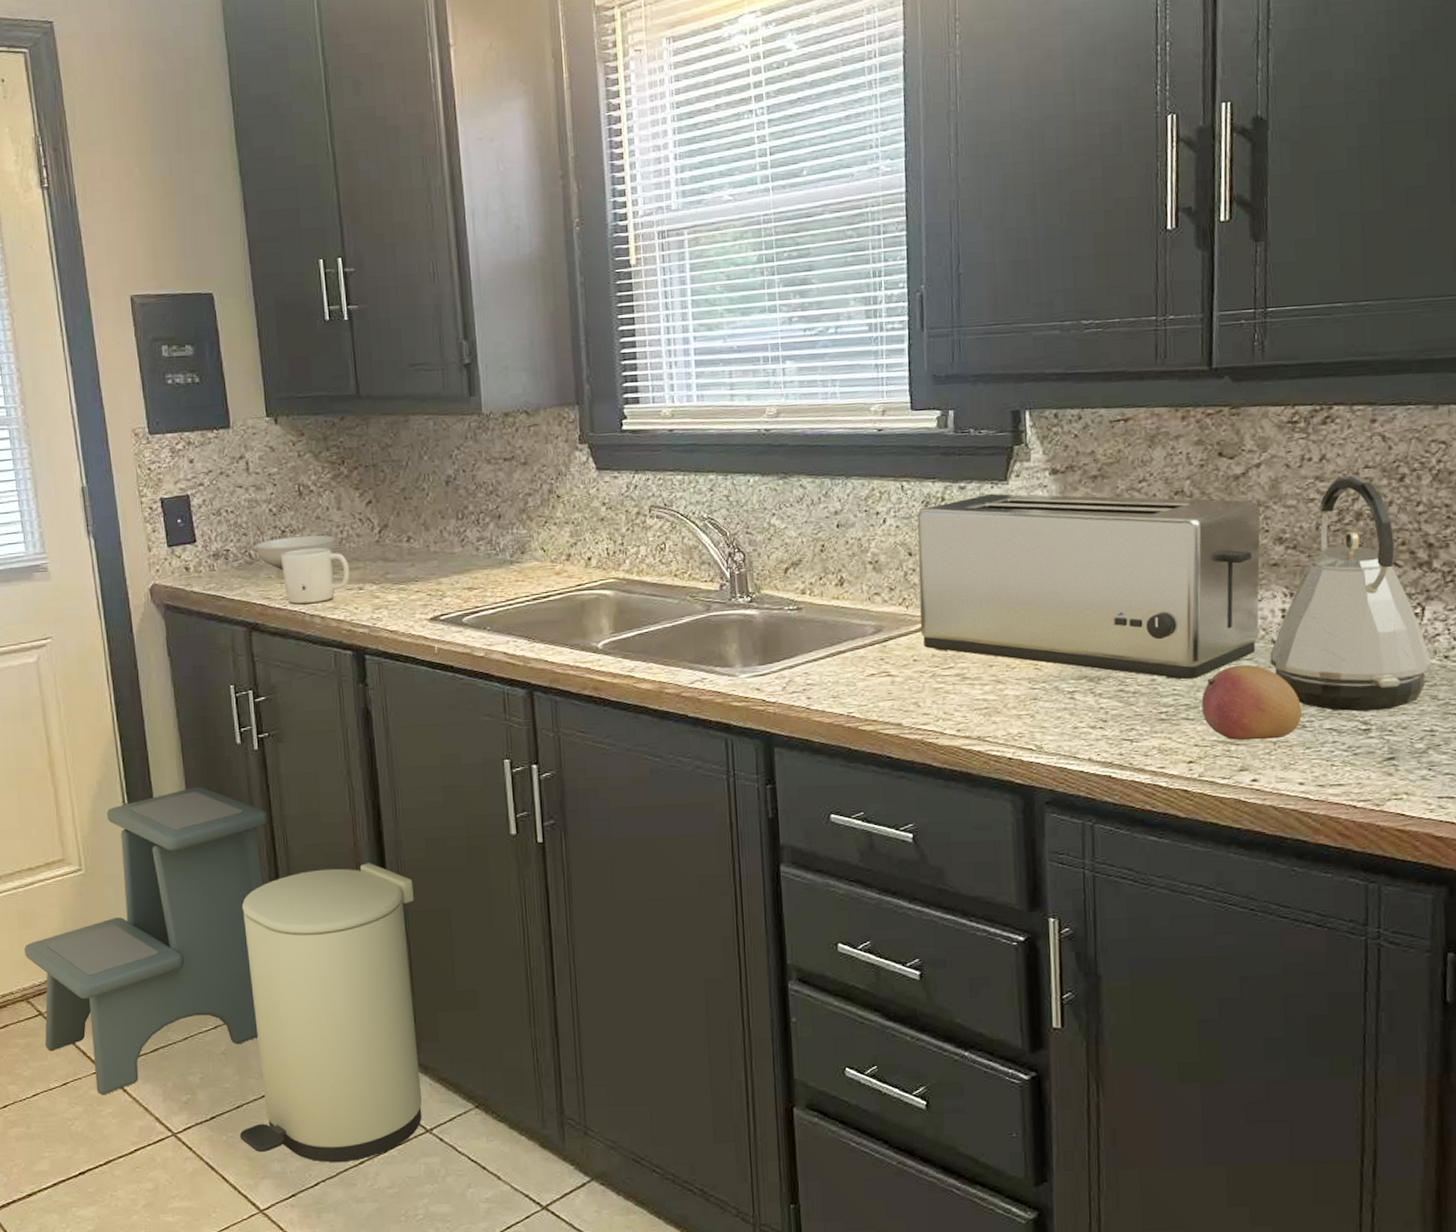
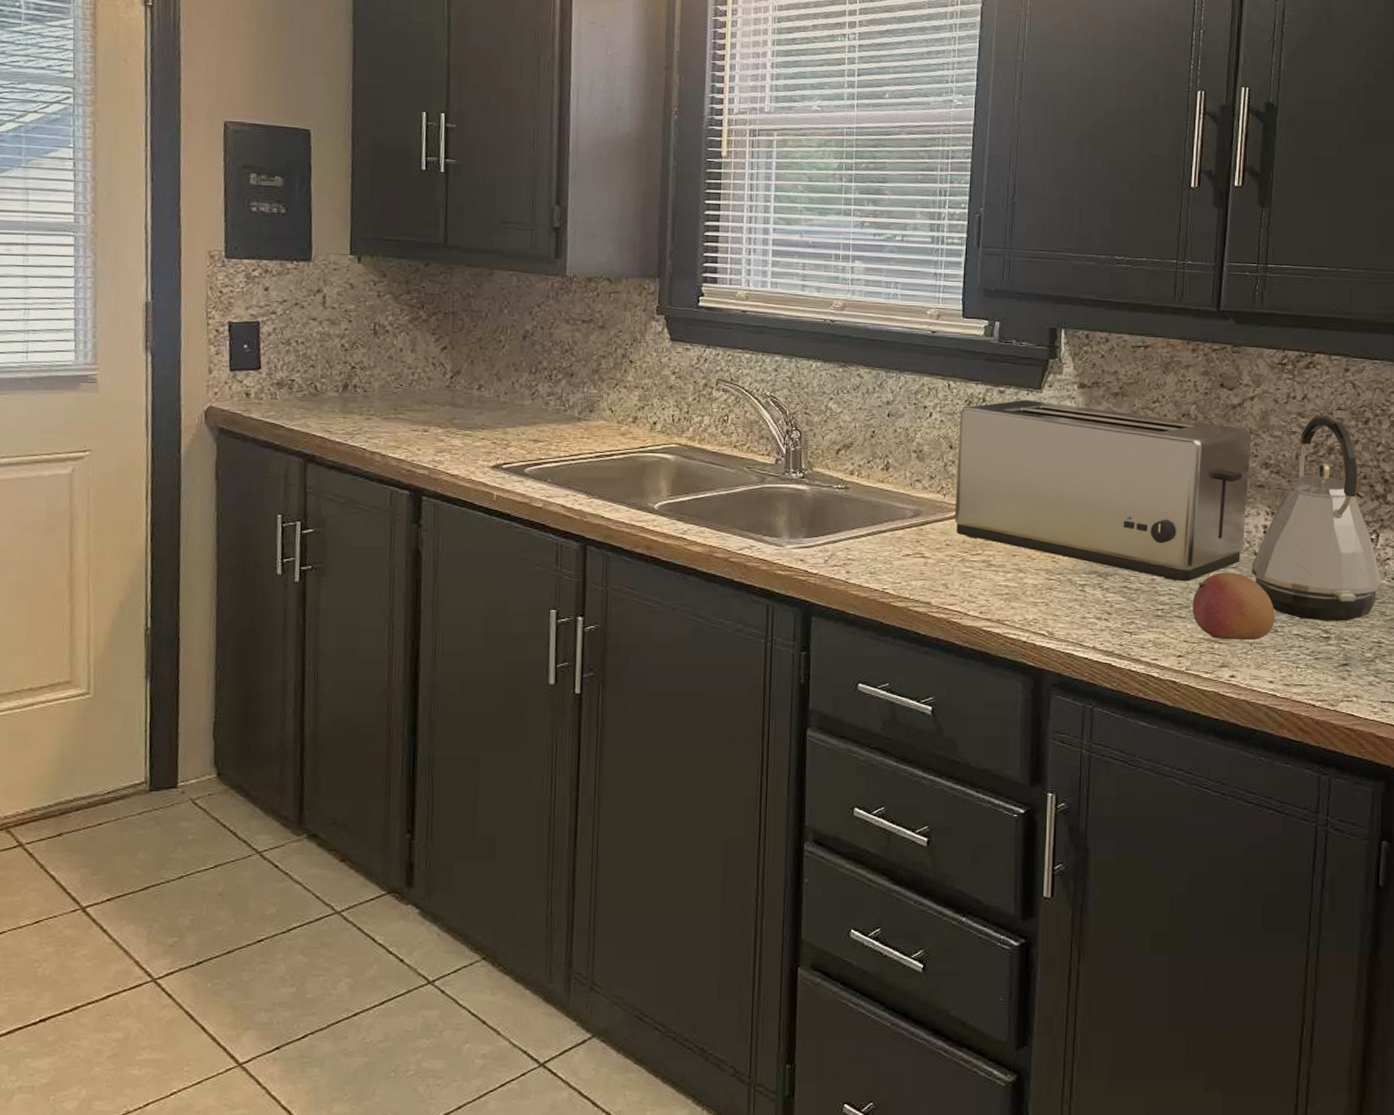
step stool: present [23,786,269,1096] -> none [11,614,302,936]
pedal bin: present [239,863,423,1162] -> none [226,704,444,1013]
bowl: present [253,535,335,571] -> none [320,373,406,406]
mug: present [280,547,350,605] -> none [346,386,417,442]

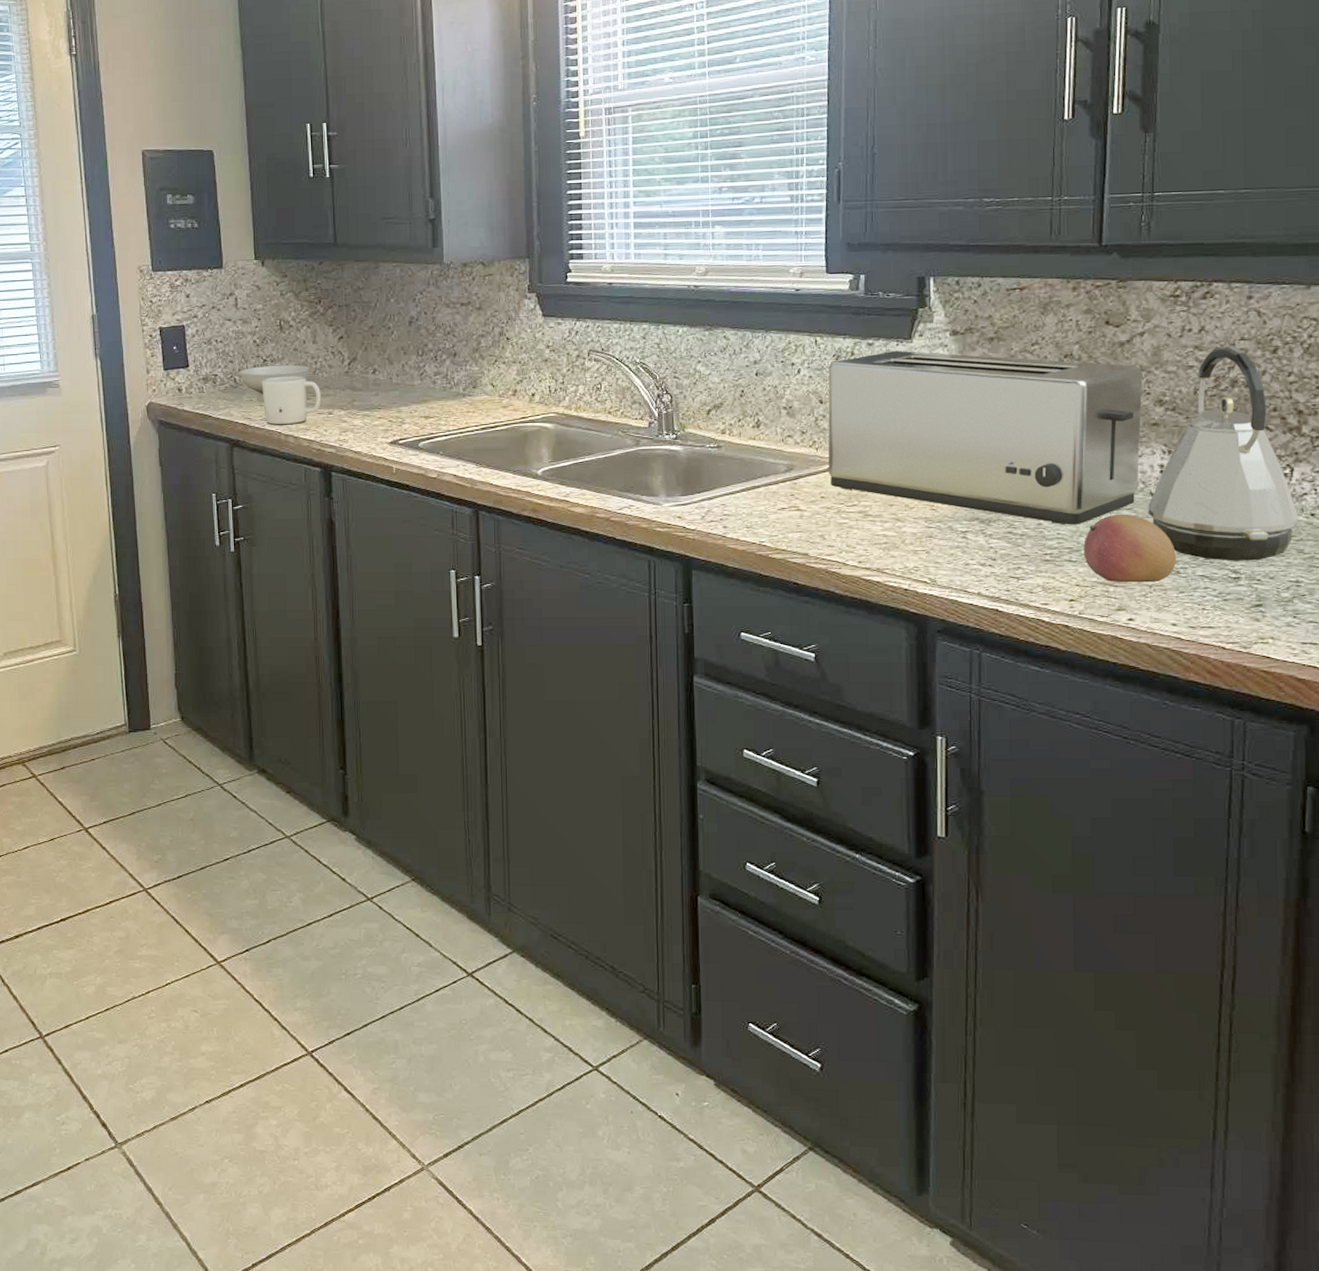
bowl: none [320,373,406,406] -> present [238,364,310,395]
mug: none [346,386,417,442] -> present [261,376,322,425]

